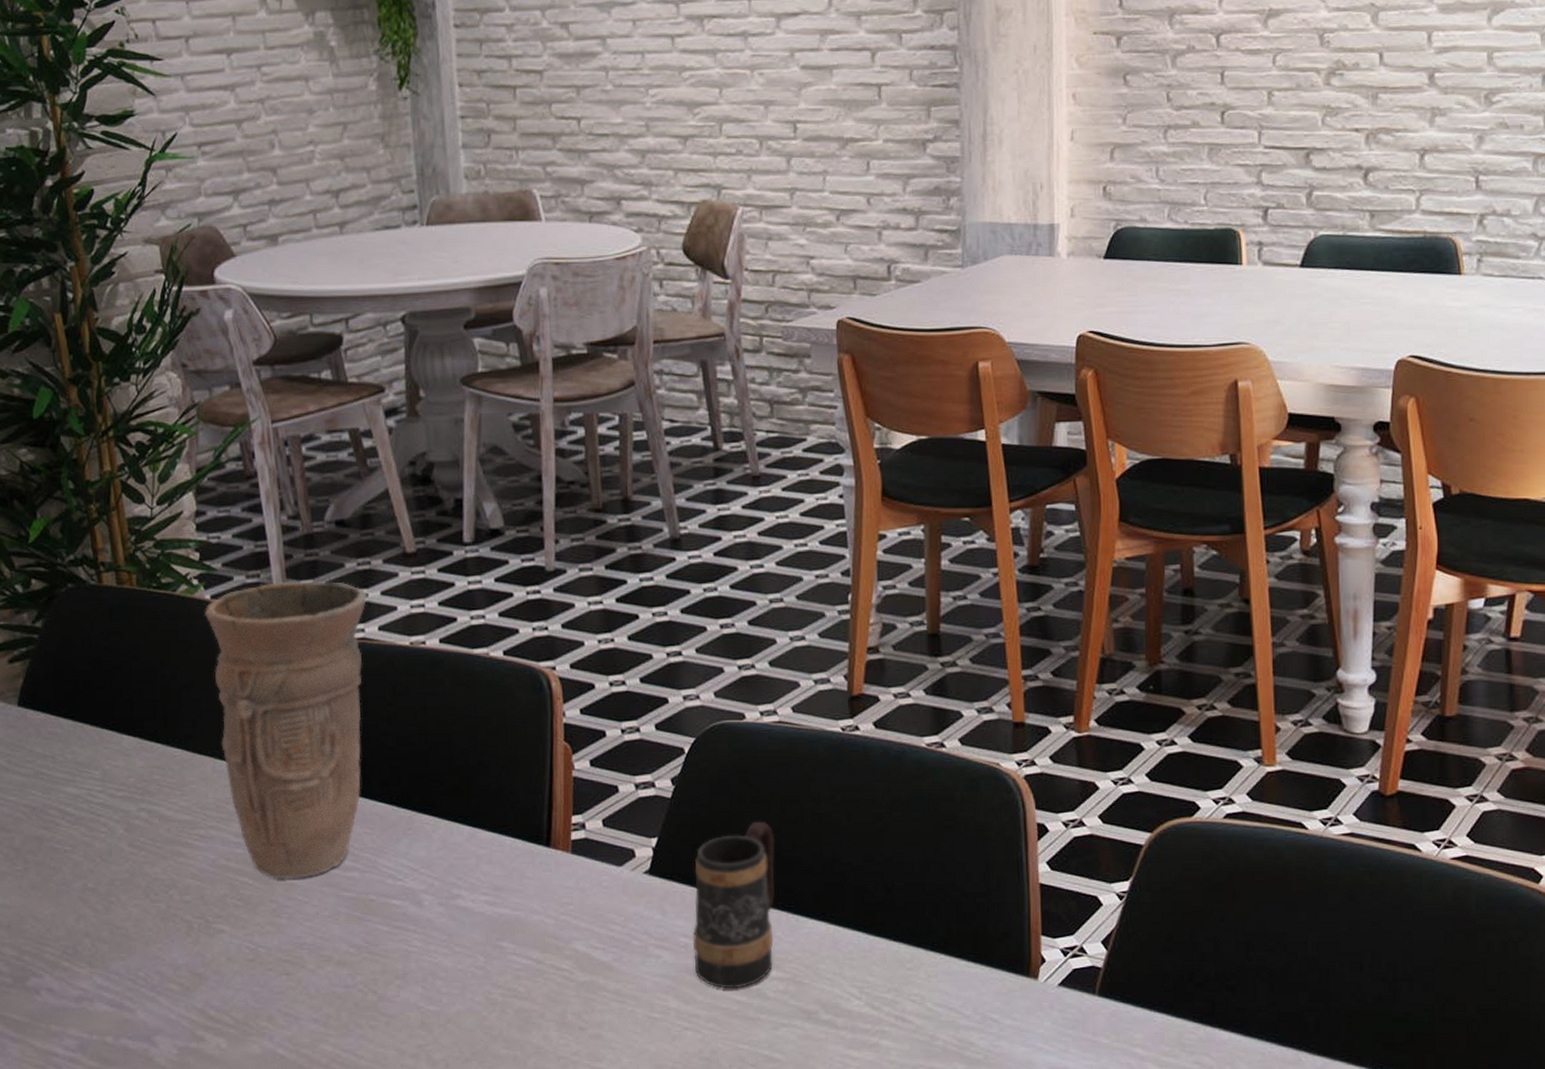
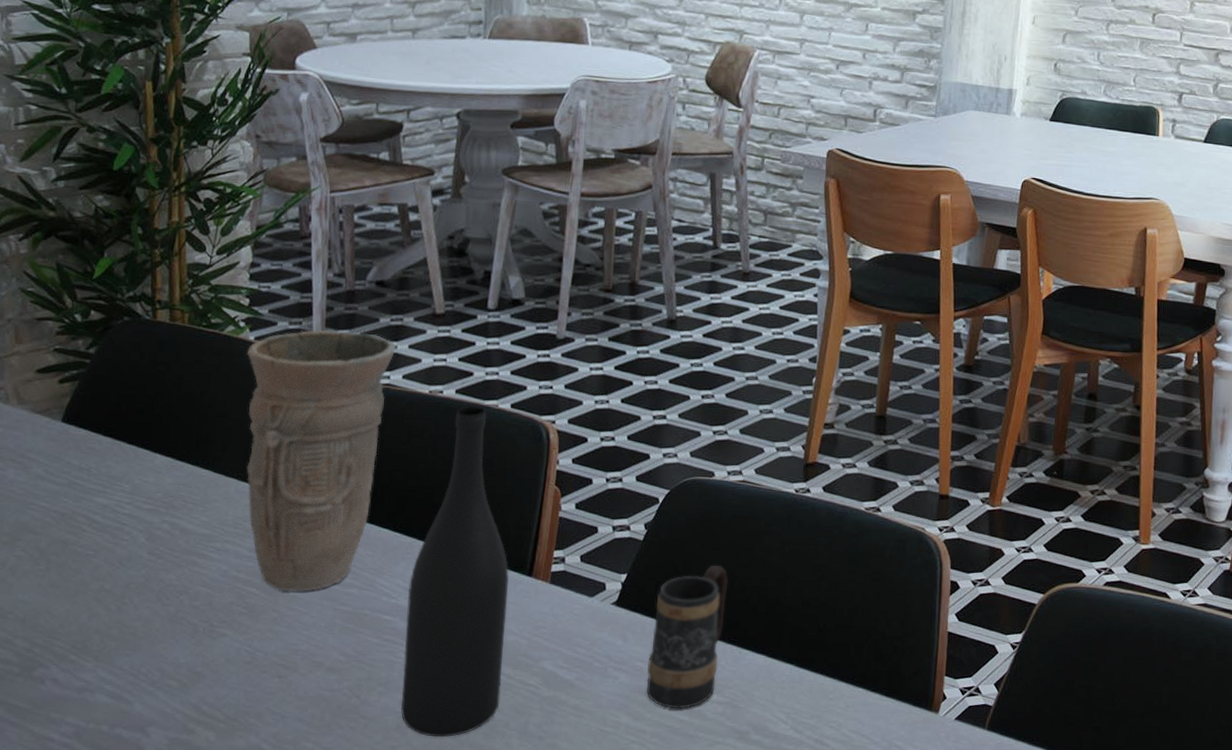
wine bottle: none [414,656,532,1033] -> present [400,406,510,738]

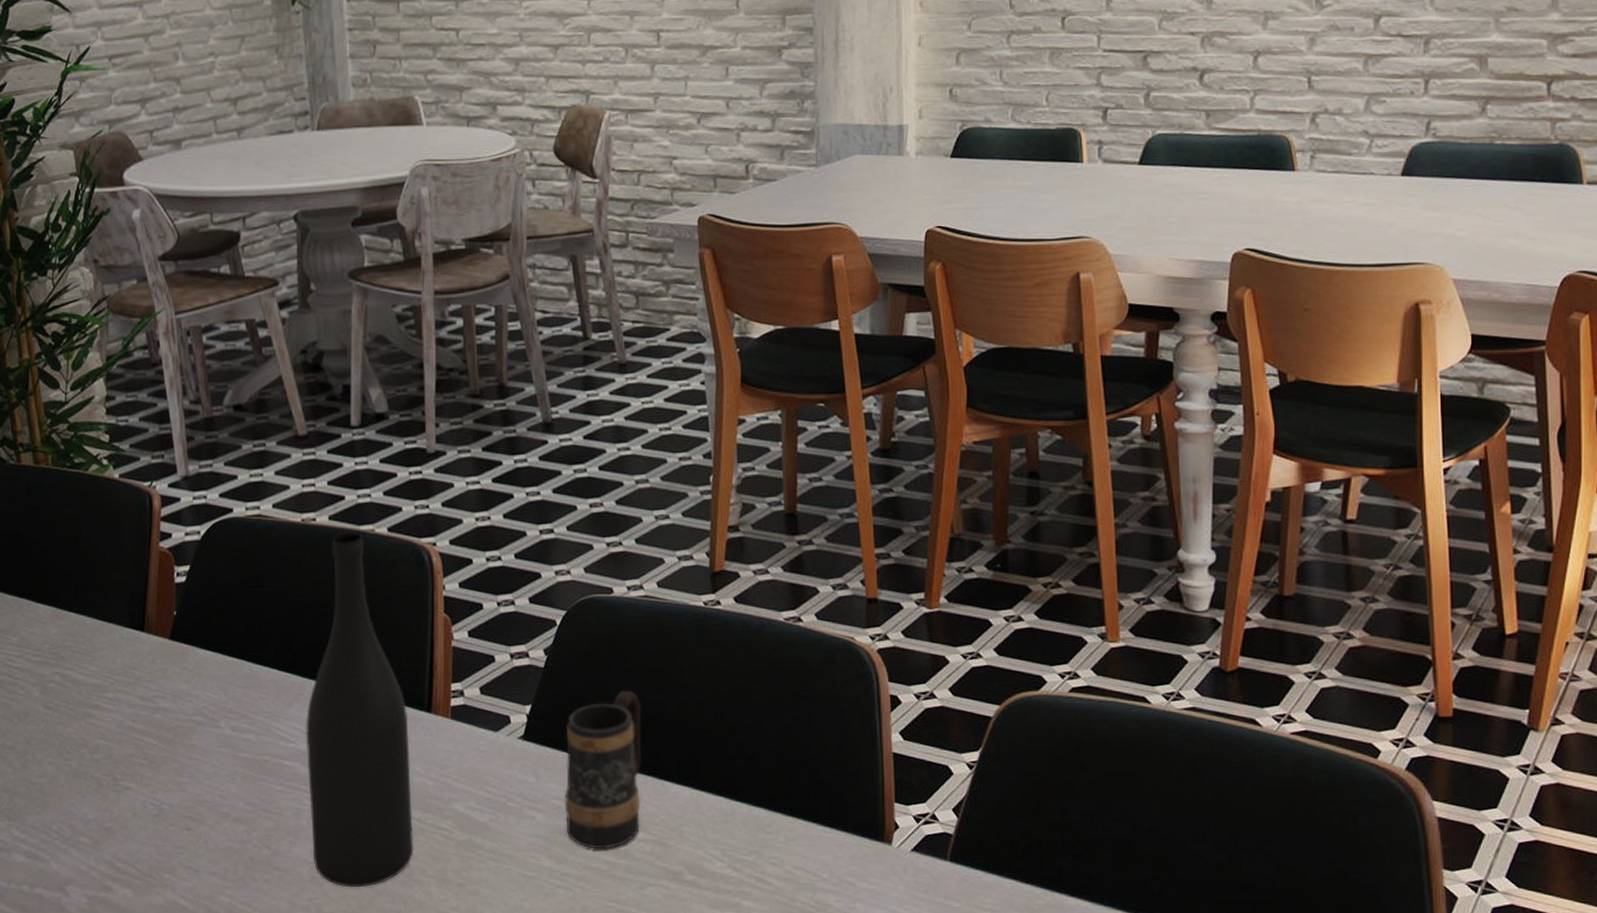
vase: present [246,330,396,592] -> none [113,461,263,740]

